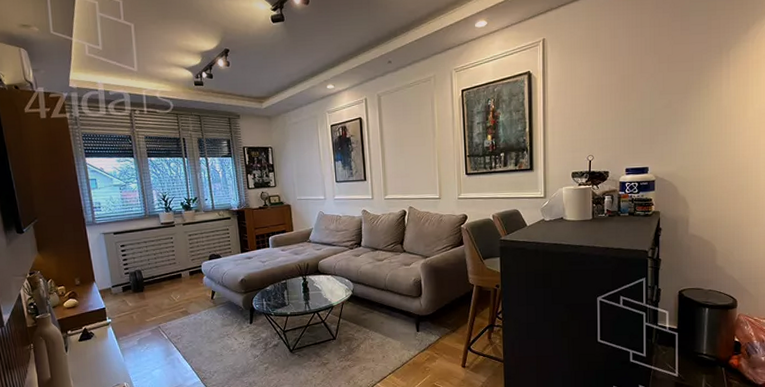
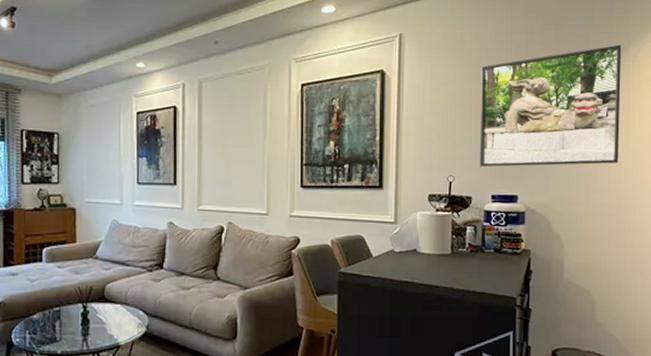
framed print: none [614,28,742,146] -> present [479,44,622,167]

